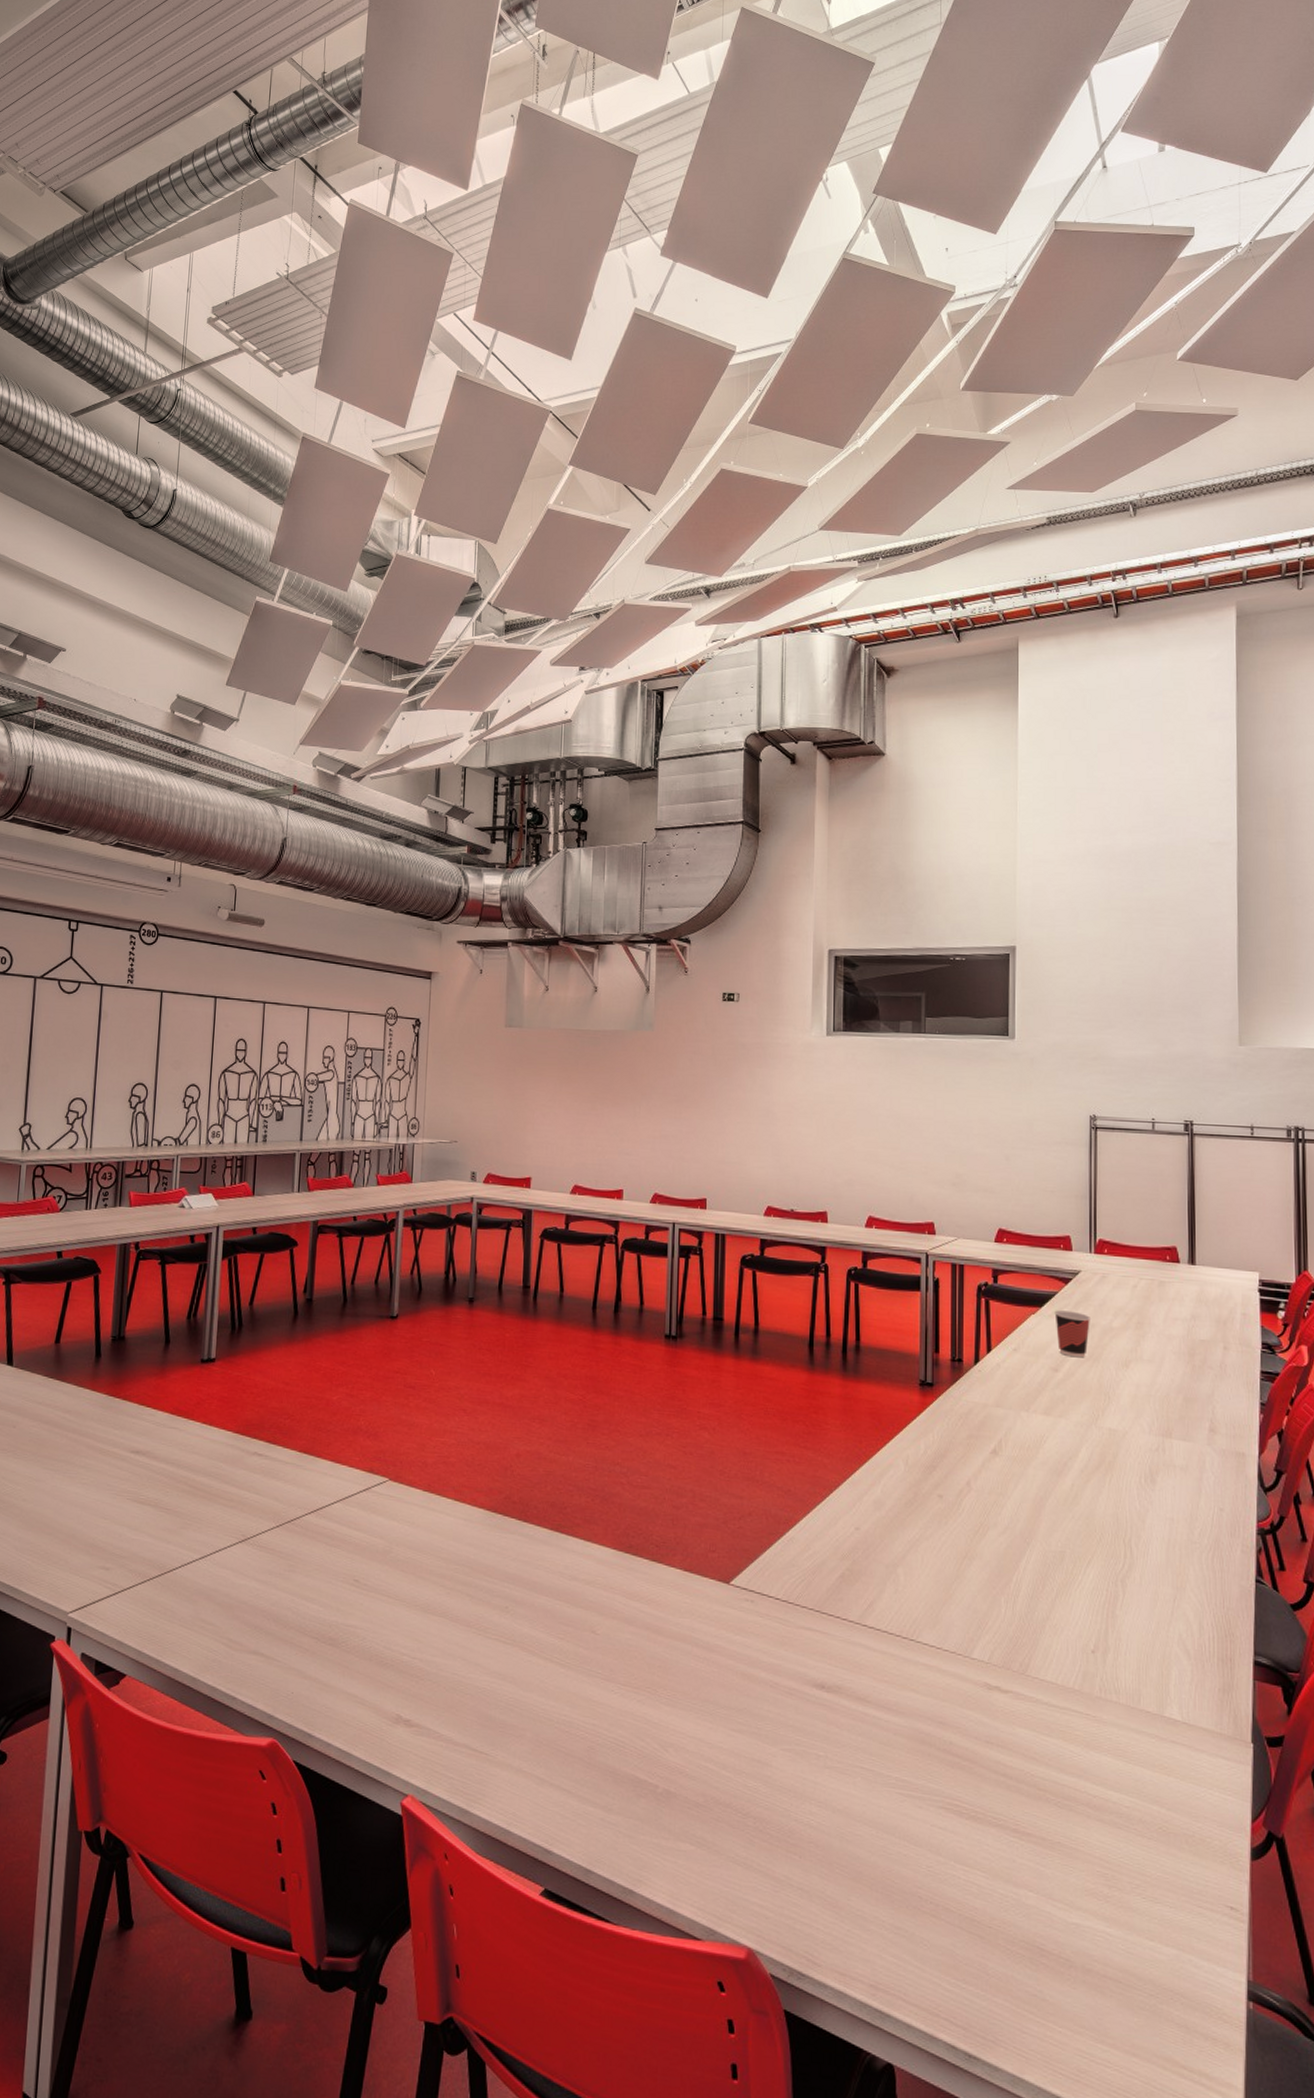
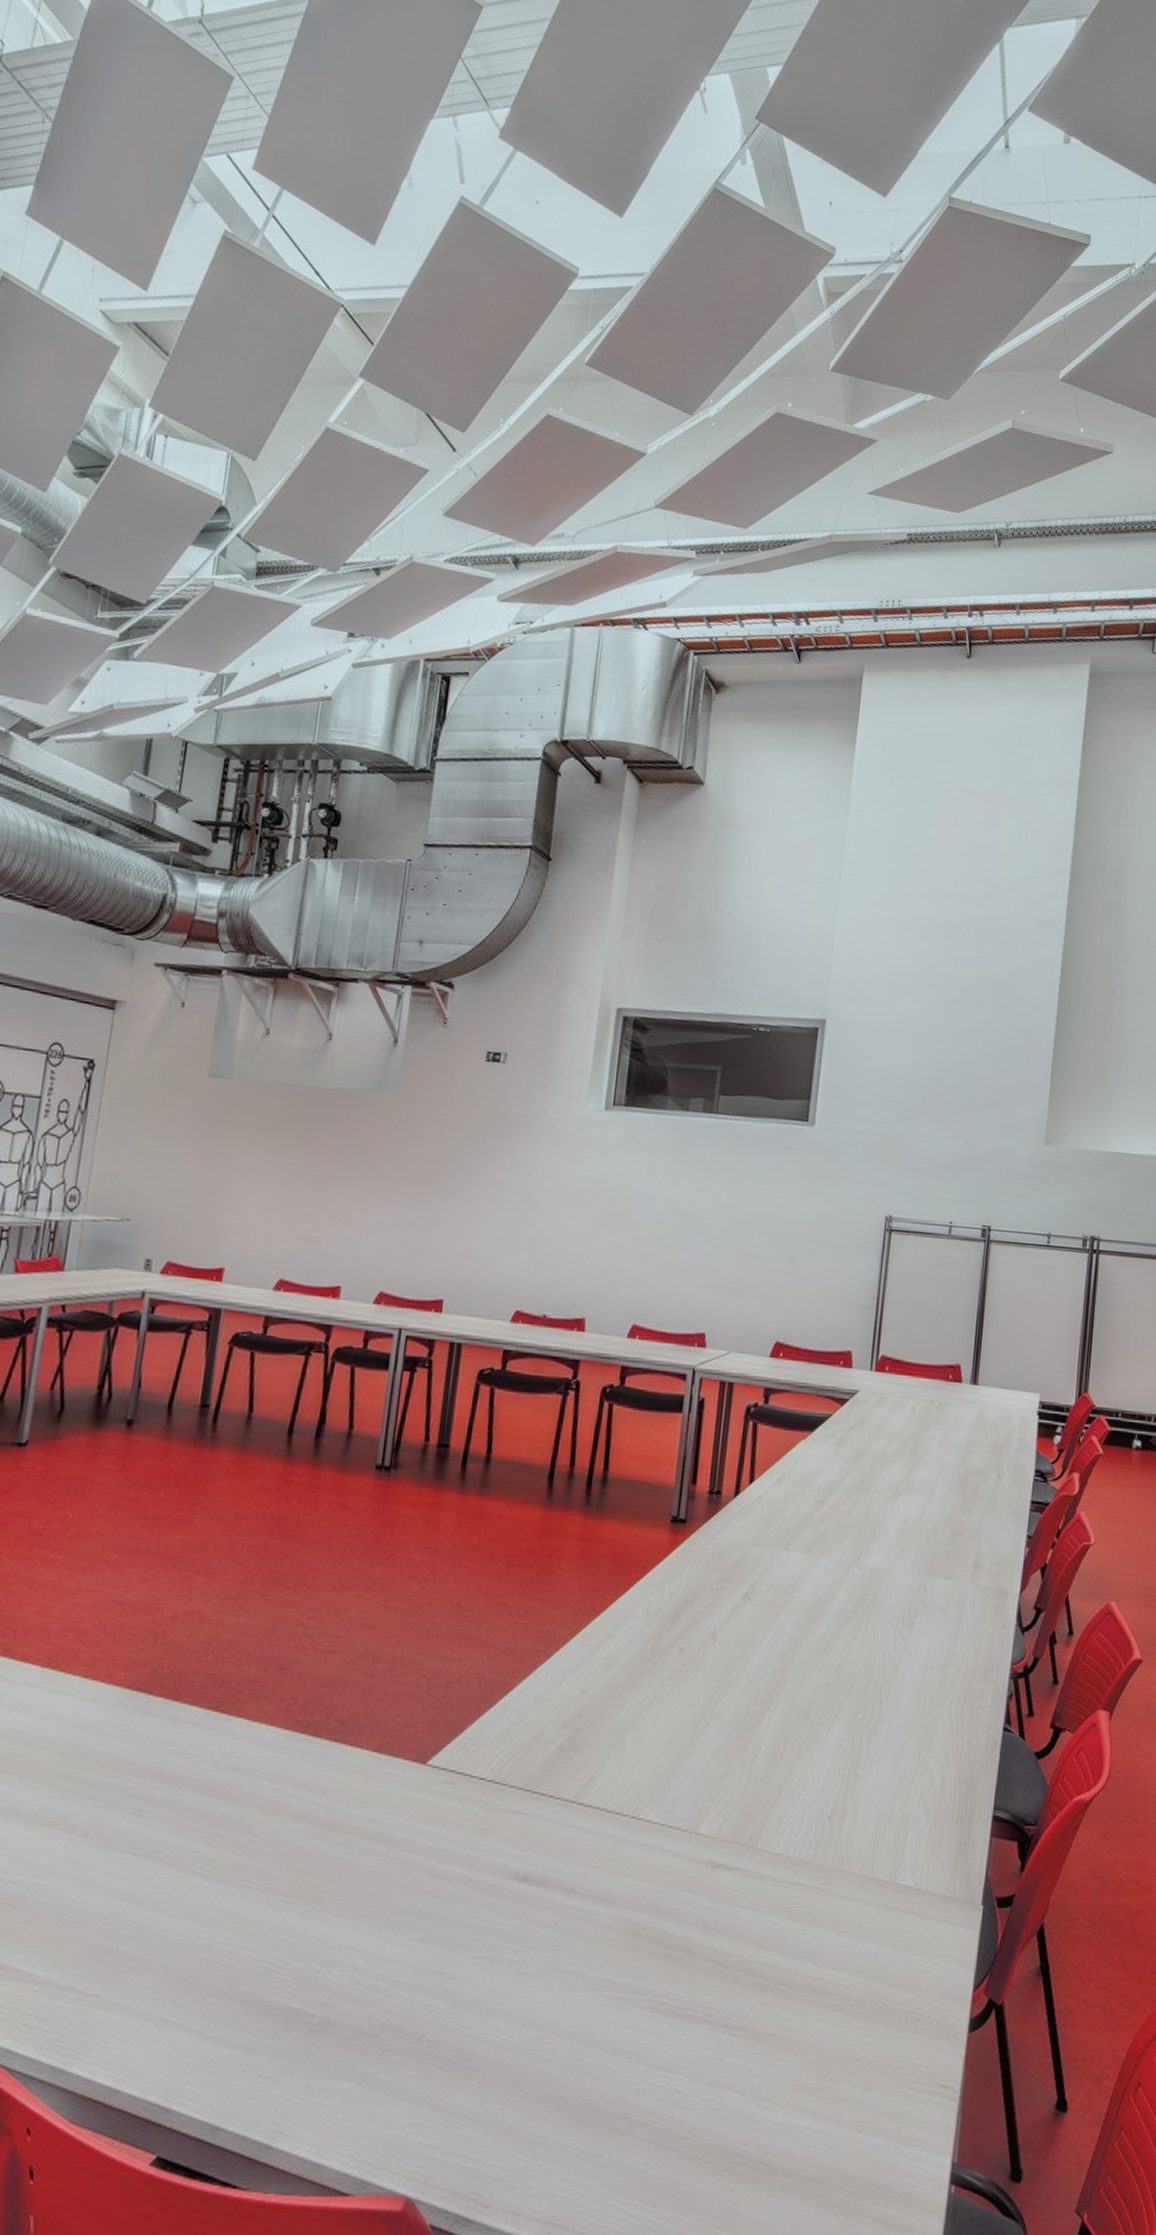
cup: present [1054,1310,1092,1358] -> none [826,1435,865,1489]

